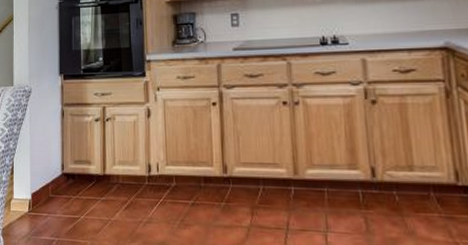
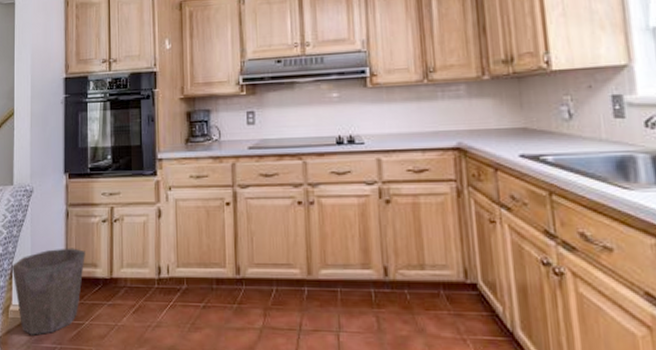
waste bin: none [13,145,80,228] -> present [11,248,85,335]

